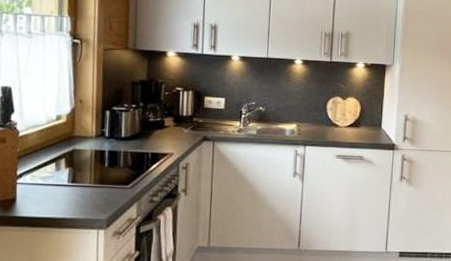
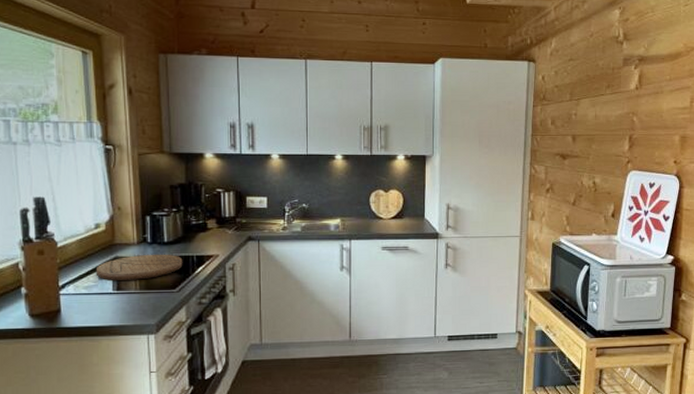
cutting board: none [53,148,138,174] -> present [95,254,183,280]

